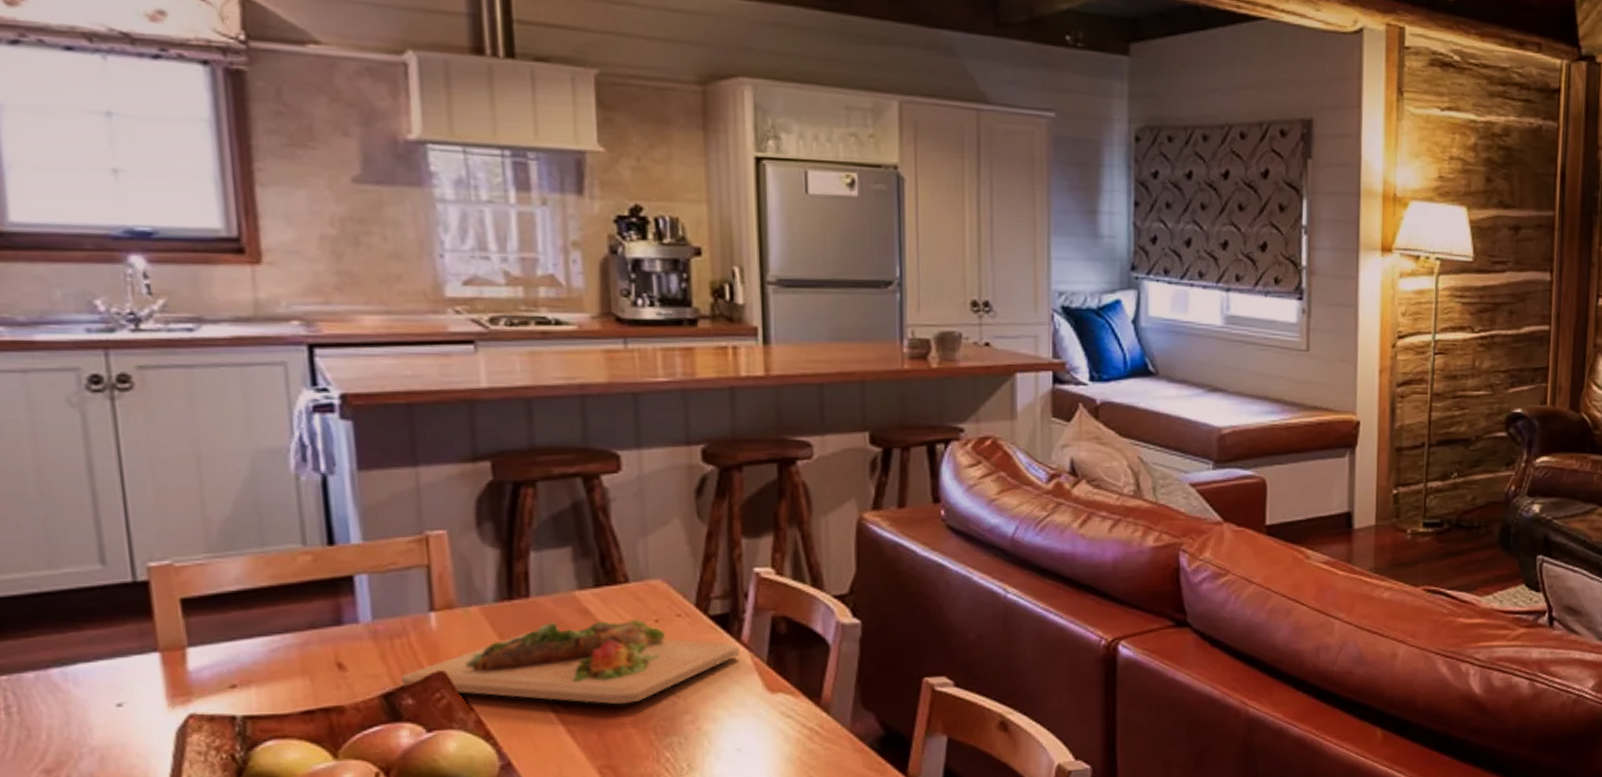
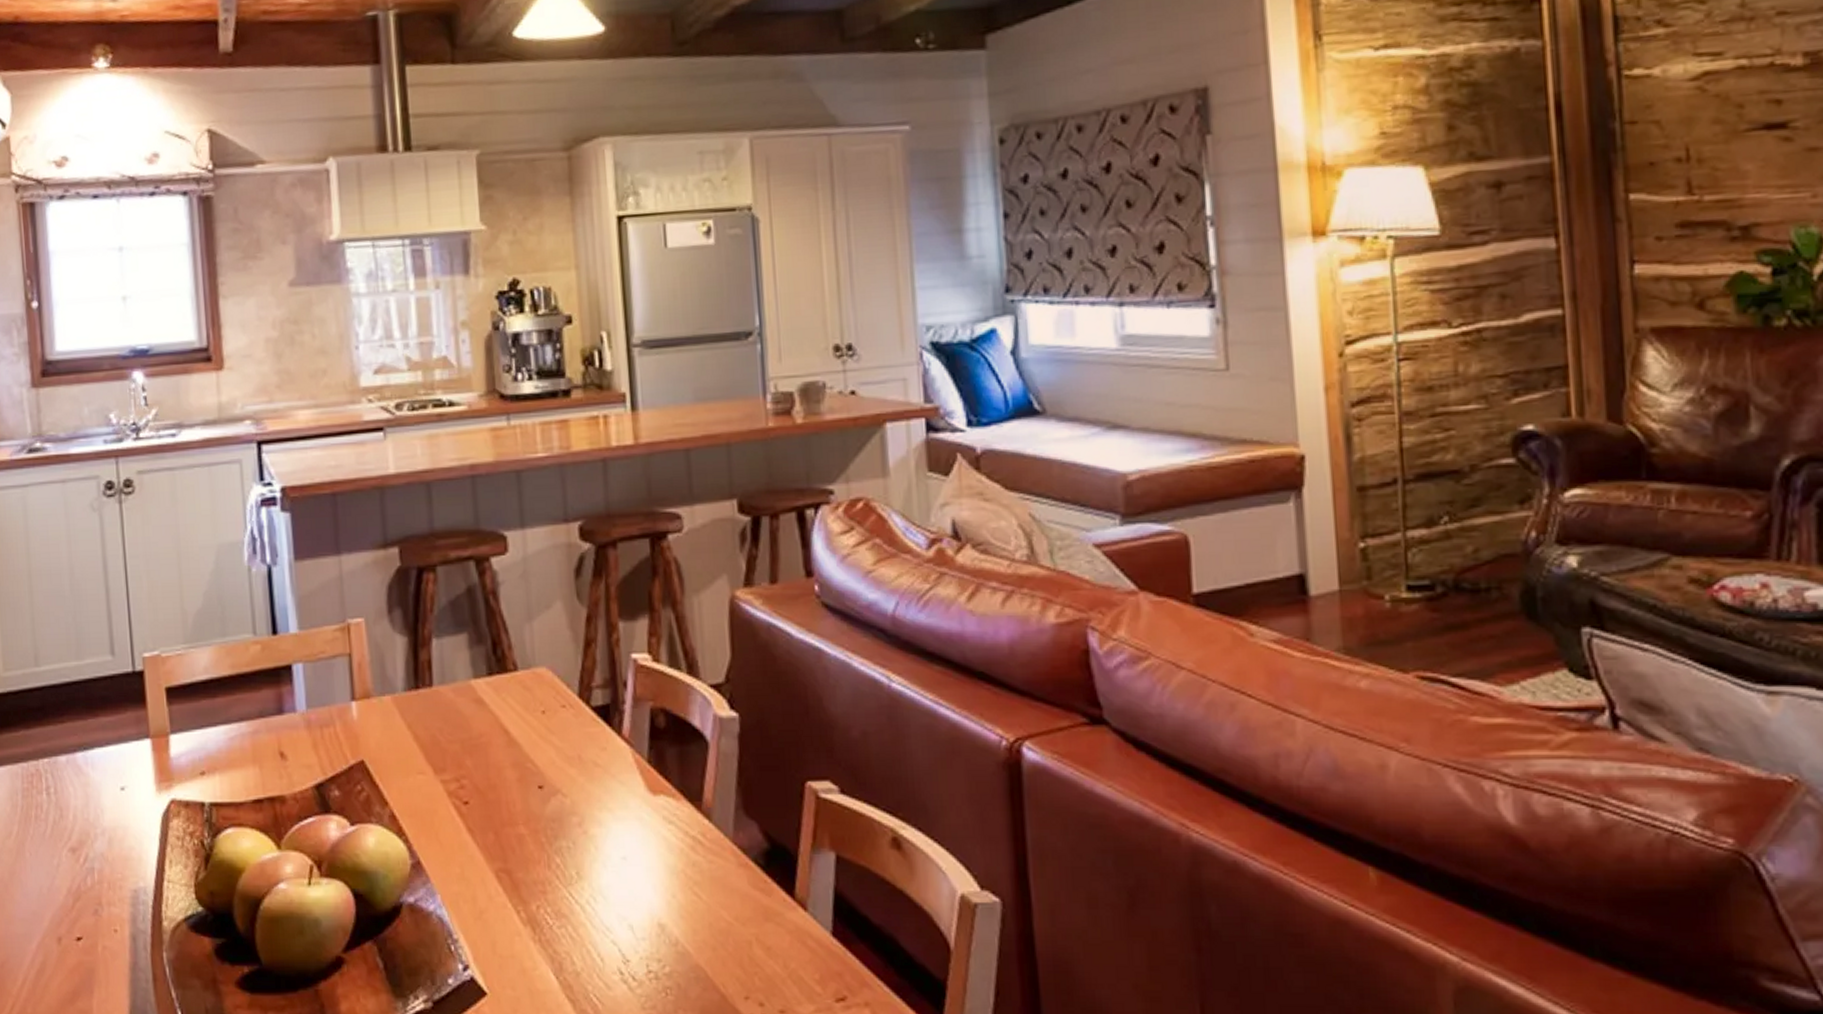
cutting board: present [401,618,739,705] -> none [330,709,621,803]

